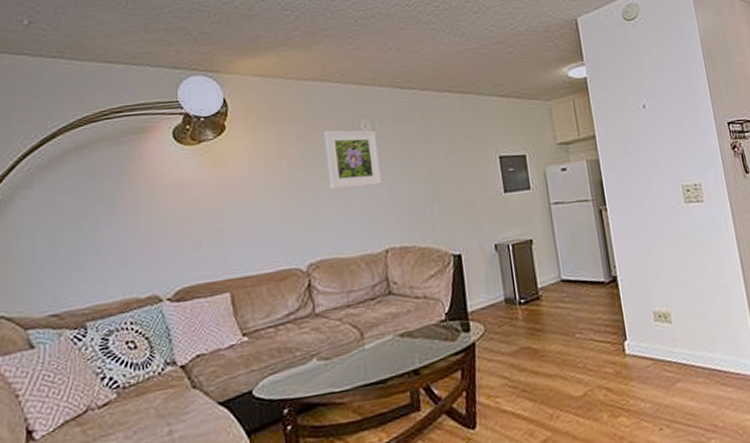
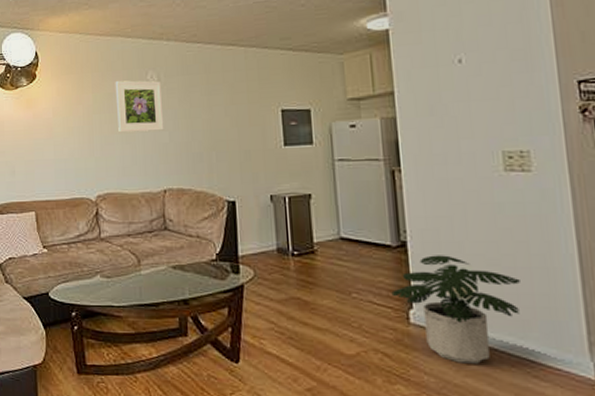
potted plant: none [608,284,707,385] -> present [391,255,520,364]

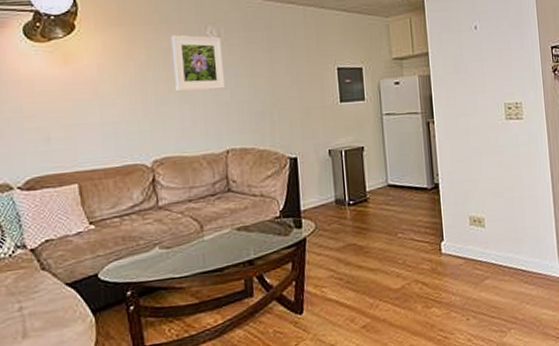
potted plant: present [391,255,520,364] -> none [427,192,516,281]

